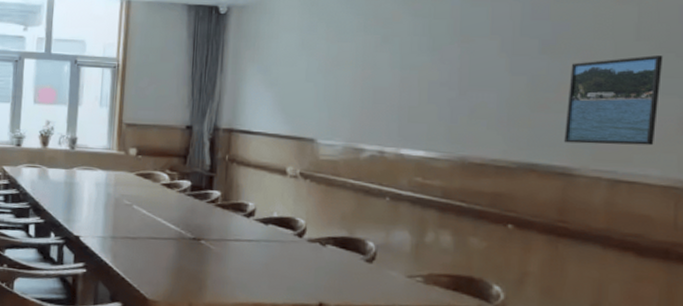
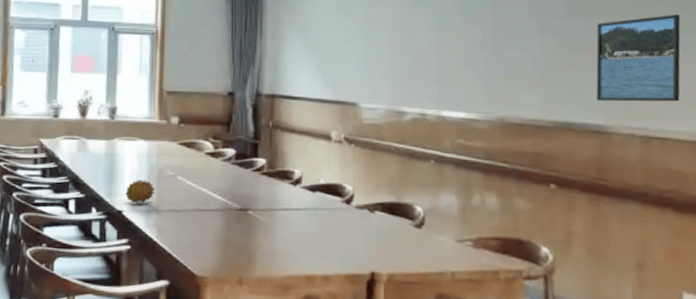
fruit: none [82,207,111,230] -> present [124,179,154,203]

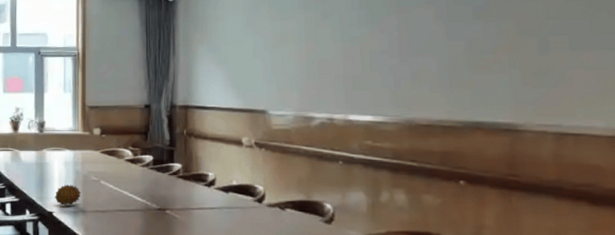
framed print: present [596,15,681,102] -> none [506,14,596,101]

